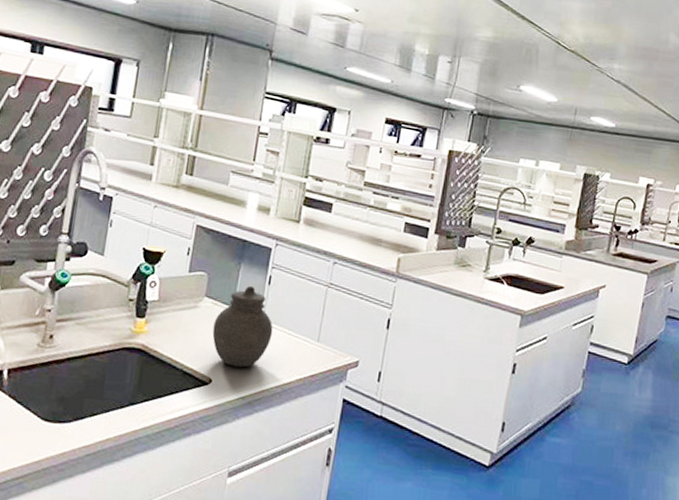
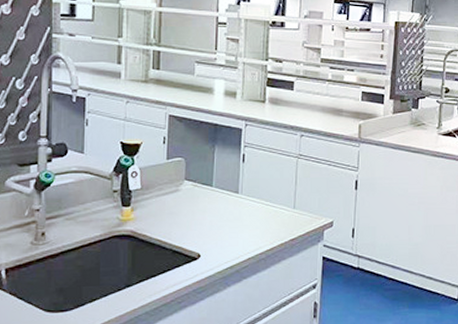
jar: present [212,285,273,368] -> none [196,165,252,241]

